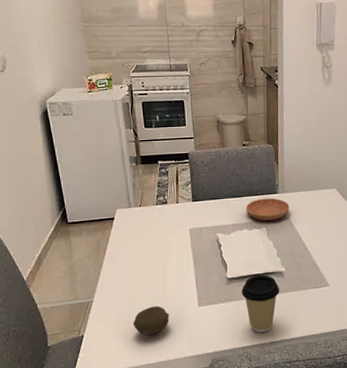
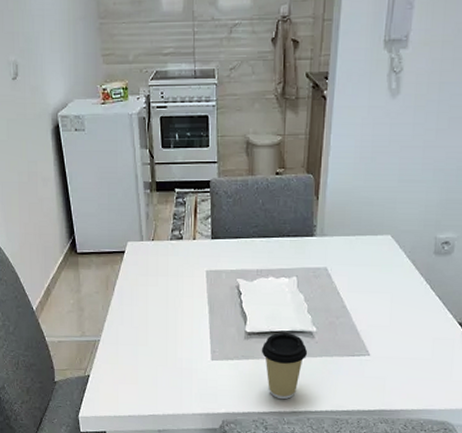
fruit: present [132,305,170,335] -> none [139,353,179,384]
saucer: present [245,198,290,221] -> none [273,241,329,269]

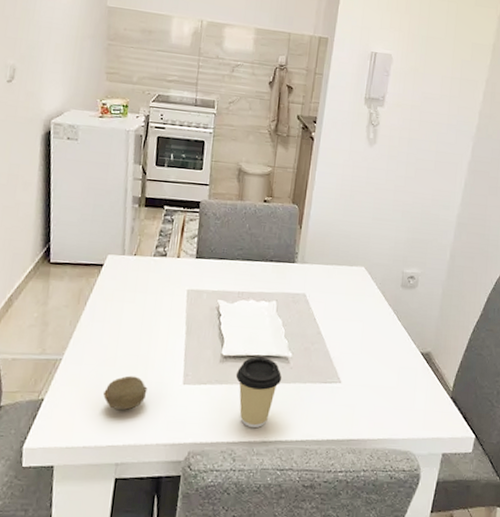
fruit: none [139,353,179,384] -> present [102,375,148,410]

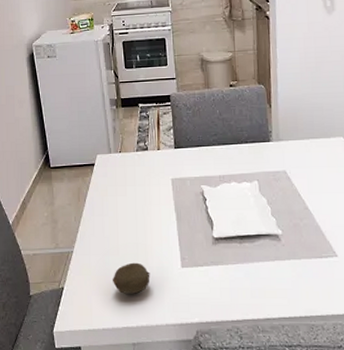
coffee cup: present [235,357,282,428] -> none [229,237,276,306]

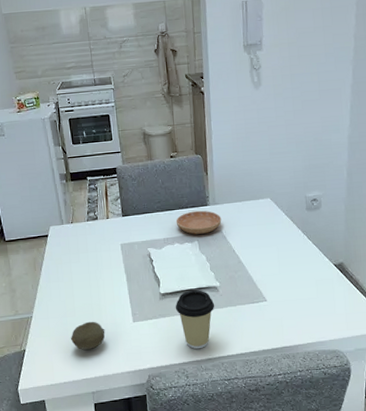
coffee cup: none [229,237,276,306] -> present [175,290,215,349]
saucer: none [233,146,286,173] -> present [175,210,222,235]

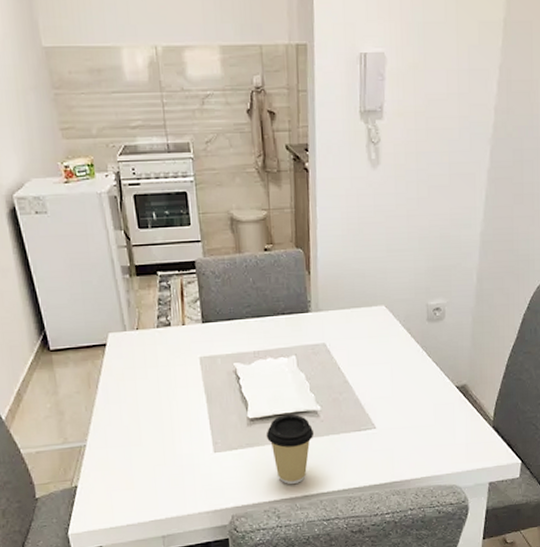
fruit: present [70,321,105,350] -> none [134,451,179,486]
saucer: present [175,210,222,235] -> none [269,318,326,347]

